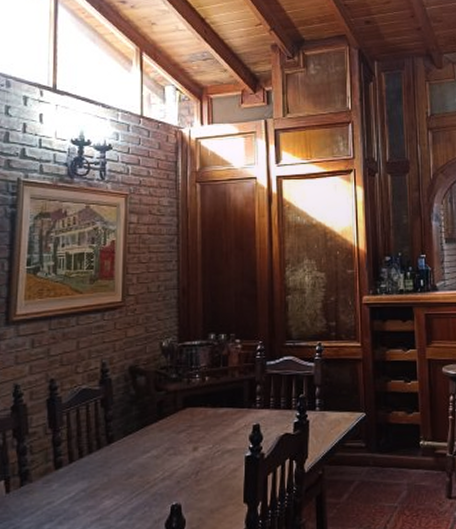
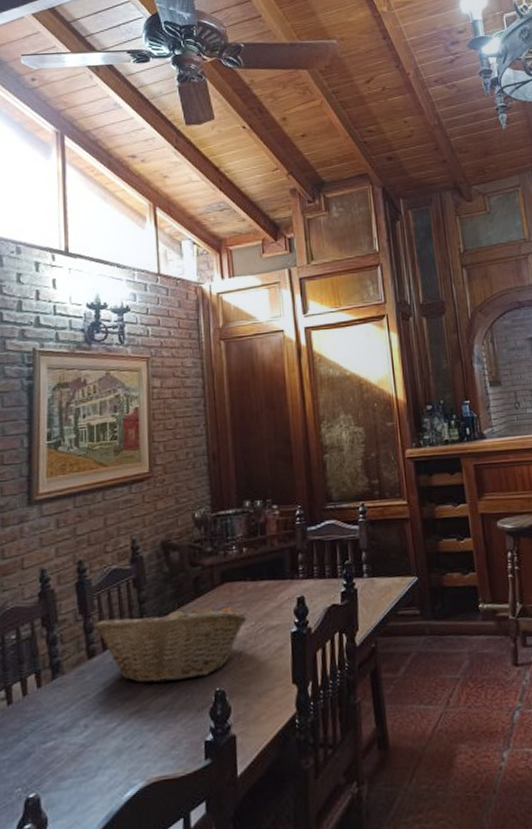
fruit basket: none [62,424,205,496] -> present [94,604,247,684]

